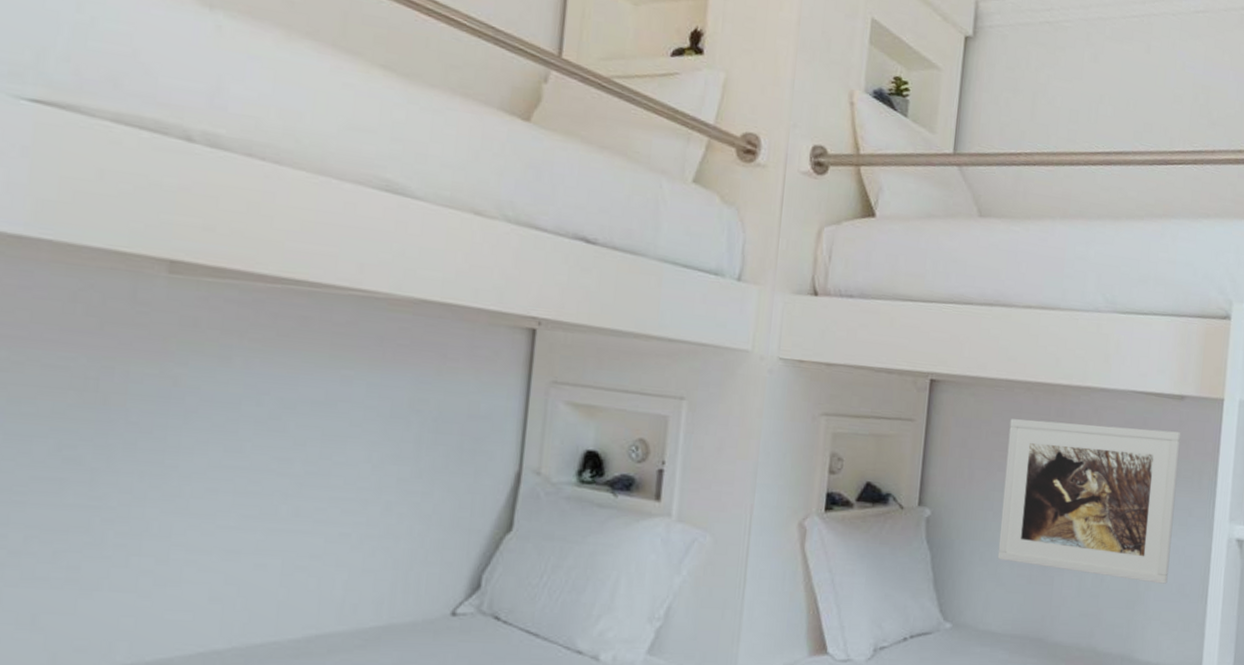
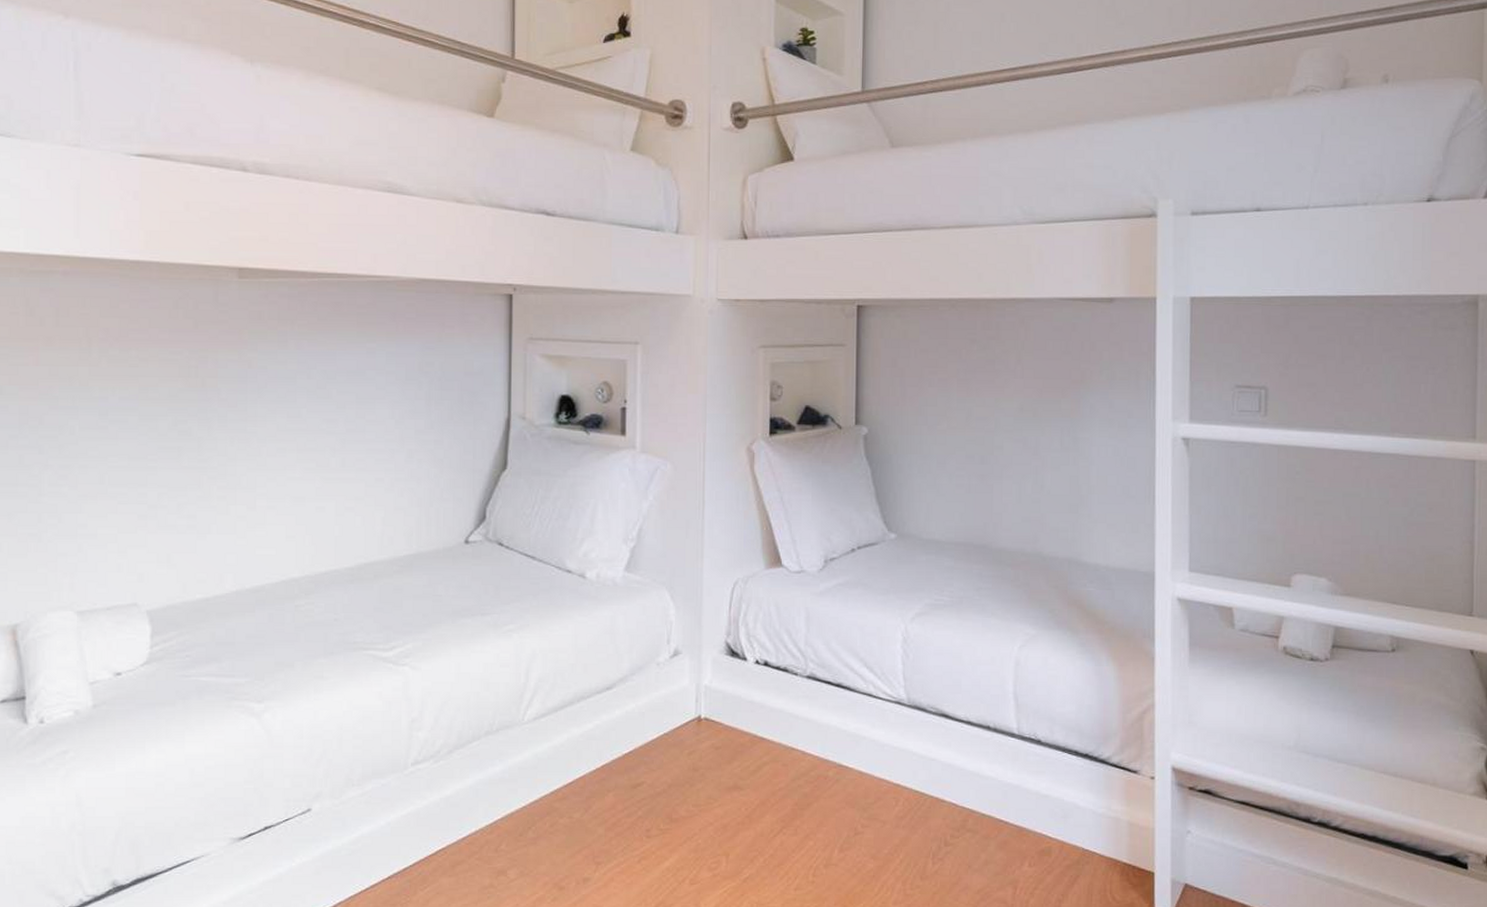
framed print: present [997,419,1181,584] -> none [935,334,1113,486]

